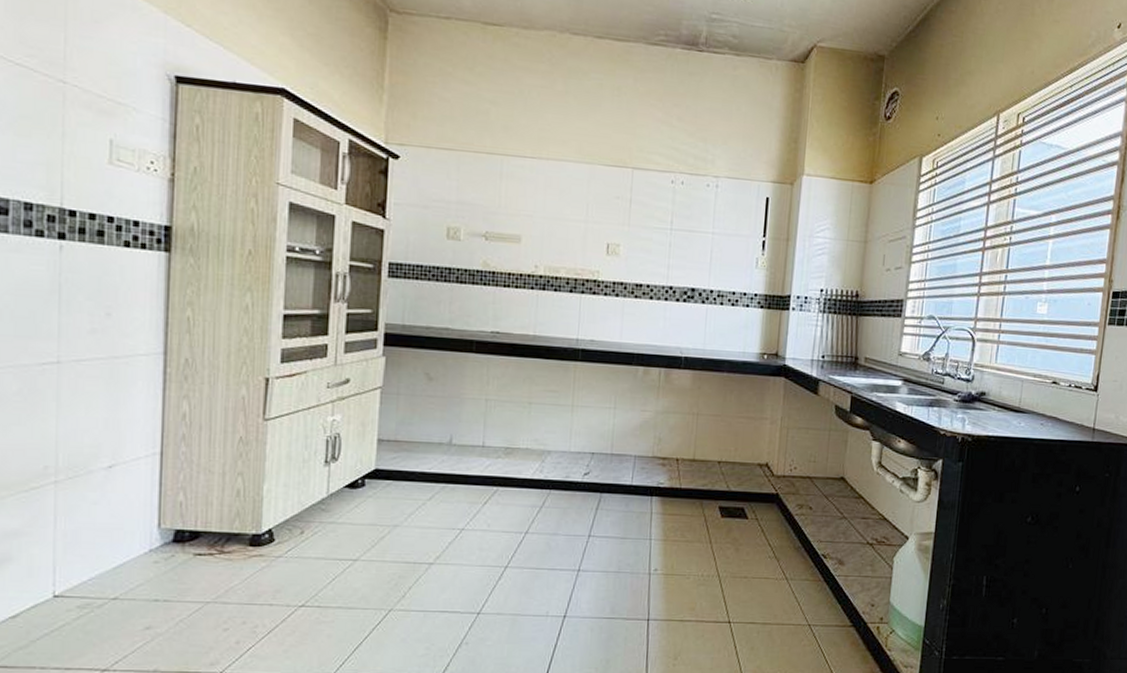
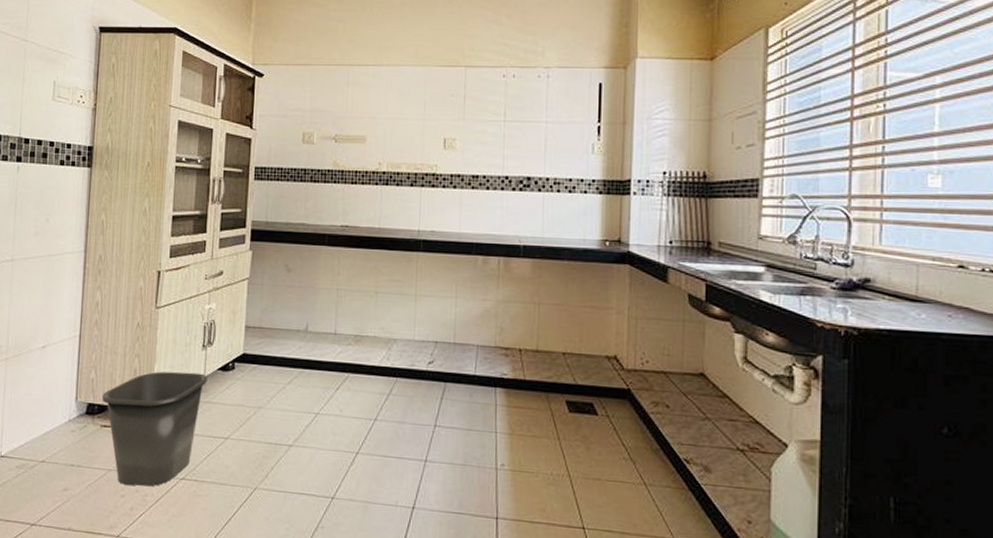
waste bin: none [195,490,332,617] -> present [102,371,208,487]

